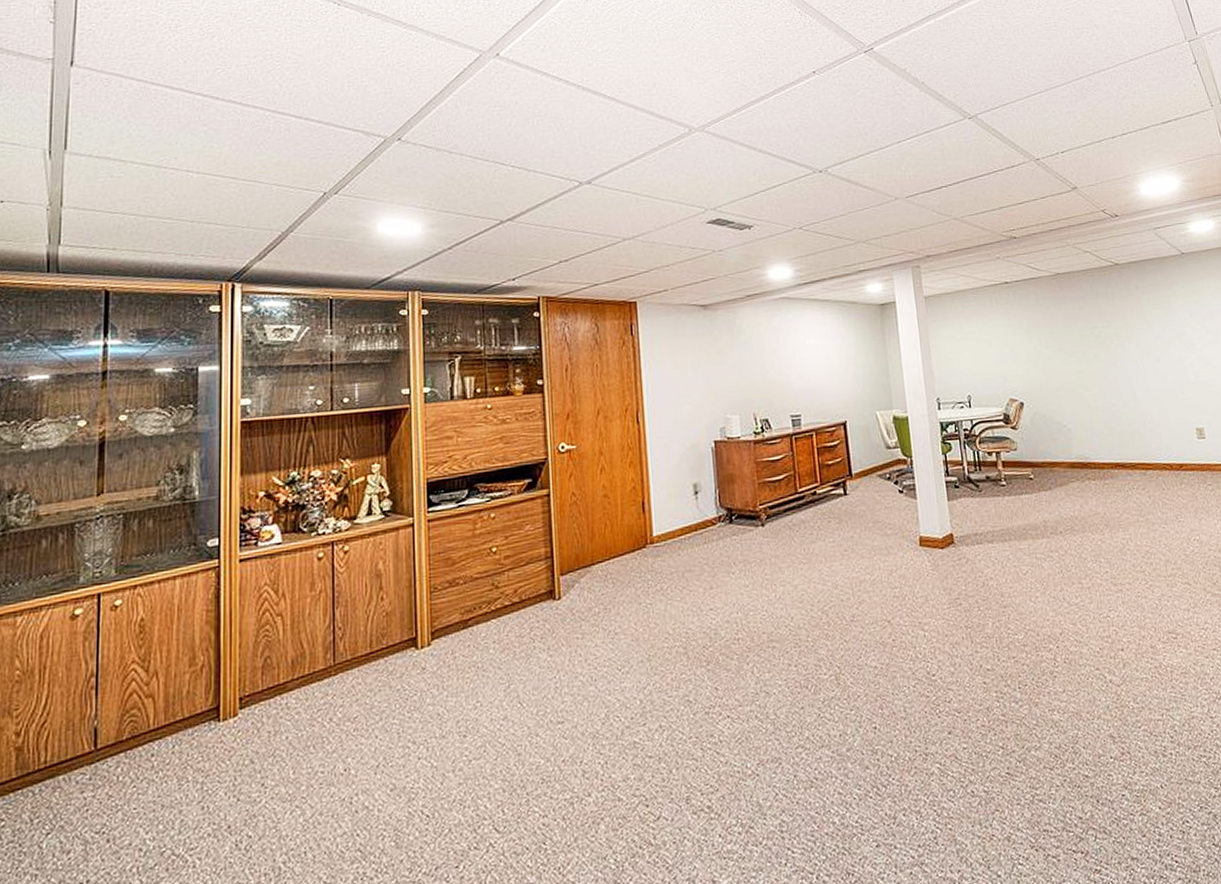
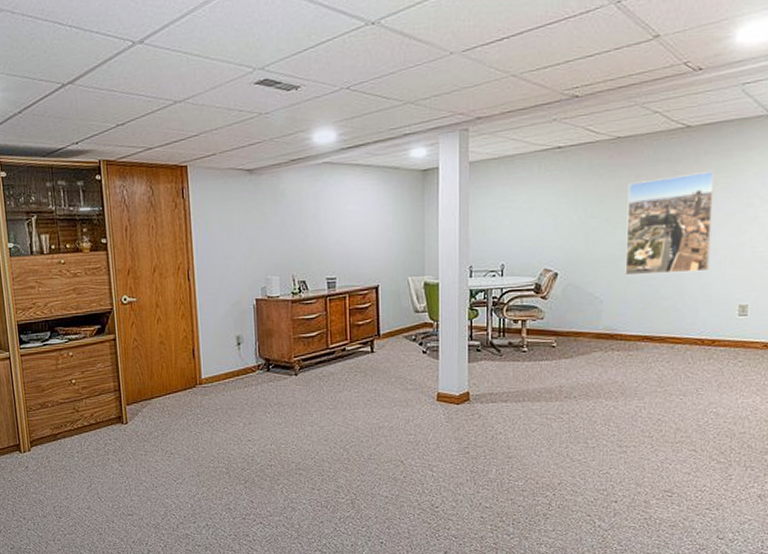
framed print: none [1074,302,1162,403] -> present [625,170,715,276]

